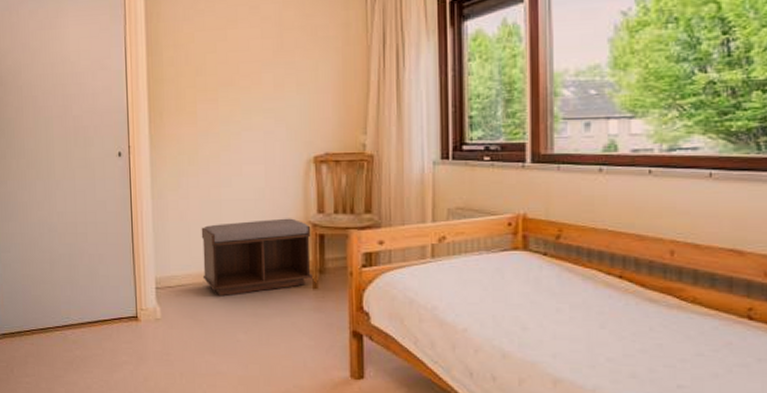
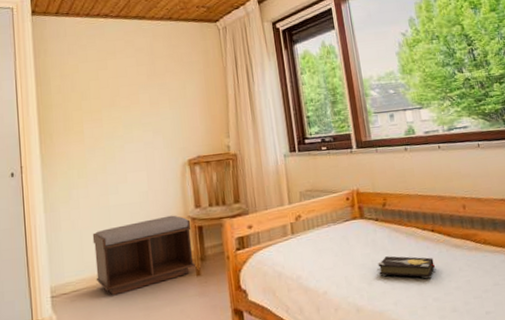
hardback book: none [538,300,617,334] -> present [378,256,436,279]

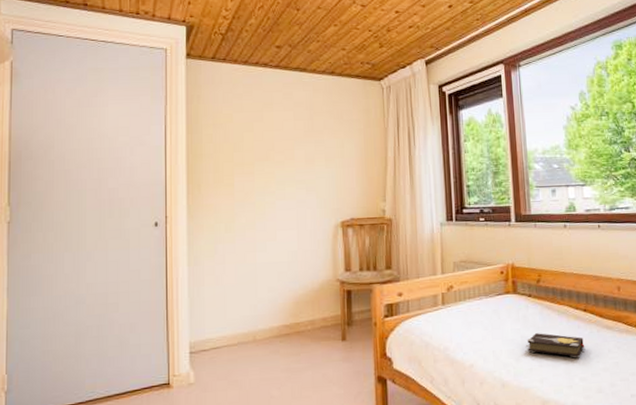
bench: present [92,215,195,296] -> none [236,277,341,356]

